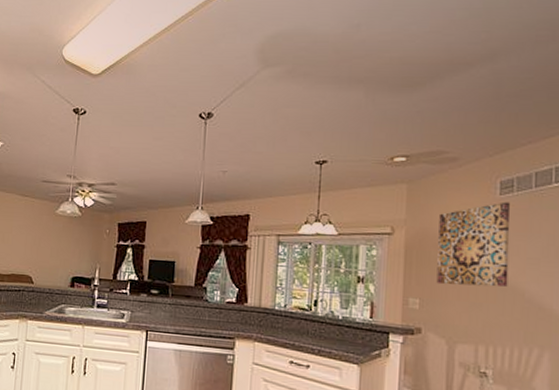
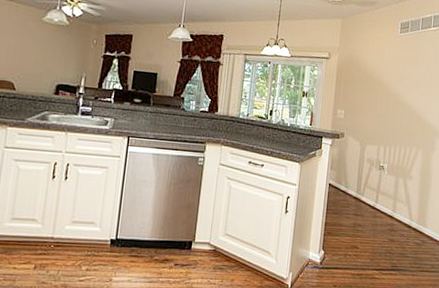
wall art: present [436,201,511,287] -> none [356,38,406,102]

